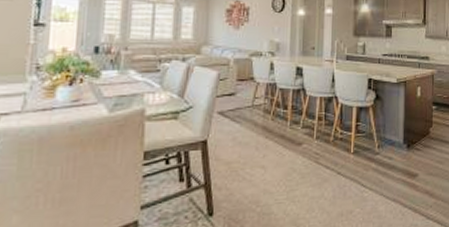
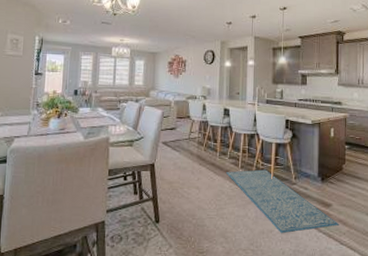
rug: none [298,139,426,214] -> present [226,169,340,234]

